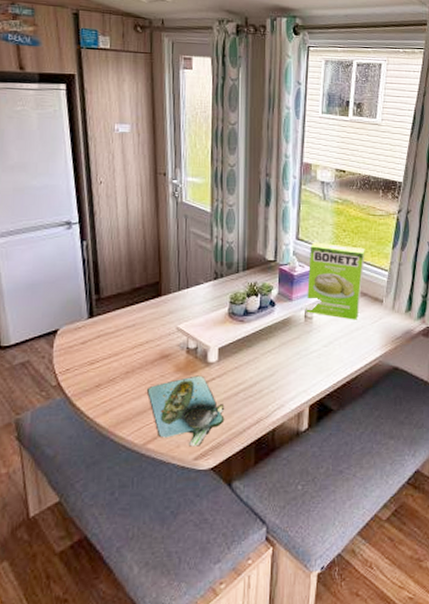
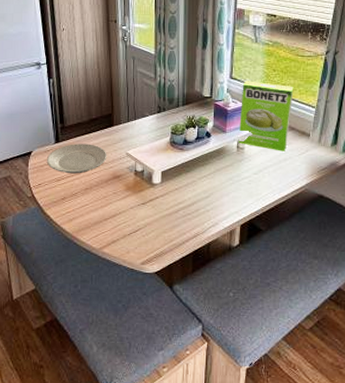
plate: none [78,318,153,355] -> present [47,144,107,174]
platter: present [146,375,225,447] -> none [102,194,167,253]

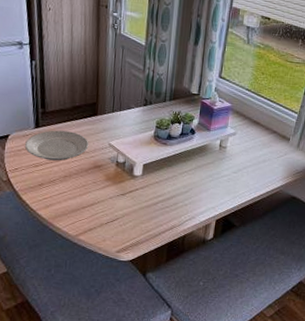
cake mix box: present [238,81,294,151] -> none [221,81,280,153]

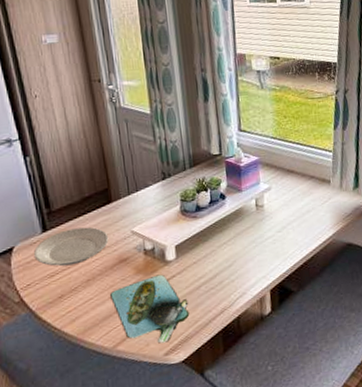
platter: none [80,185,145,242] -> present [109,274,190,344]

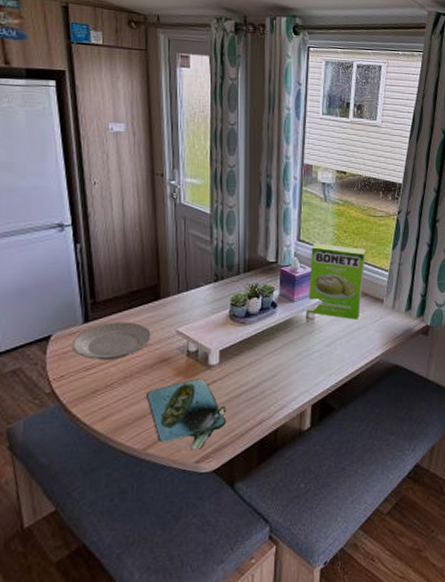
cake mix box: none [253,131,309,203] -> present [308,243,366,320]

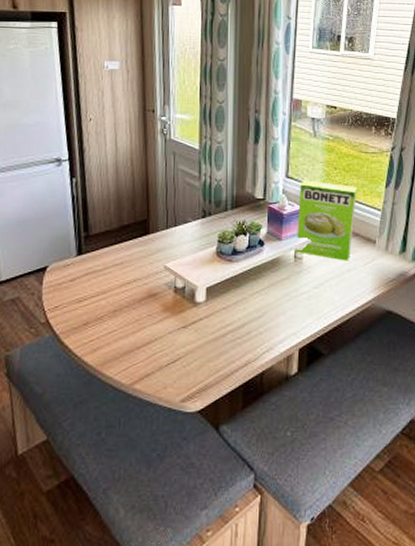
plate: present [72,322,152,360] -> none [66,256,141,293]
platter: present [145,378,227,450] -> none [133,315,212,388]

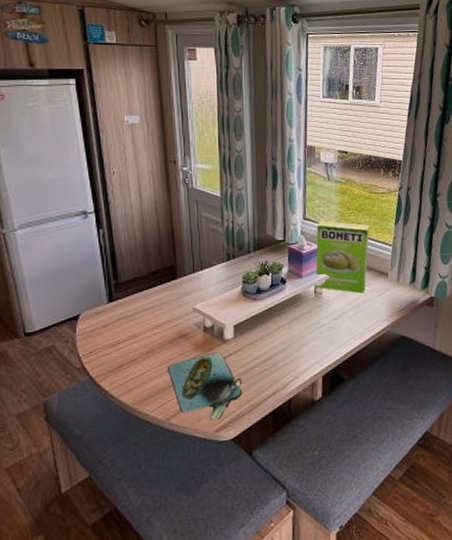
platter: none [133,315,212,388] -> present [167,352,243,420]

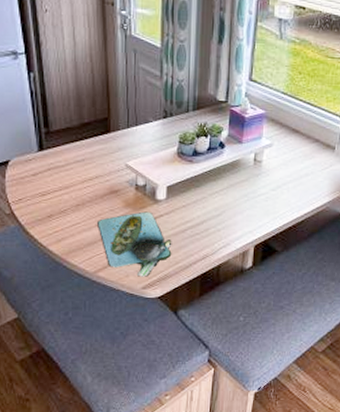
cake mix box: present [315,221,370,294] -> none [256,84,321,166]

